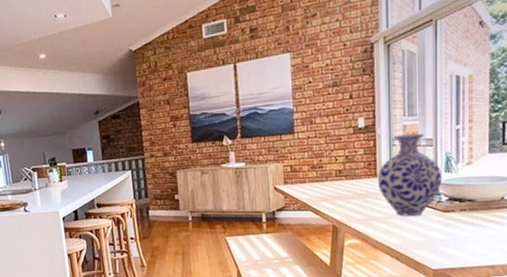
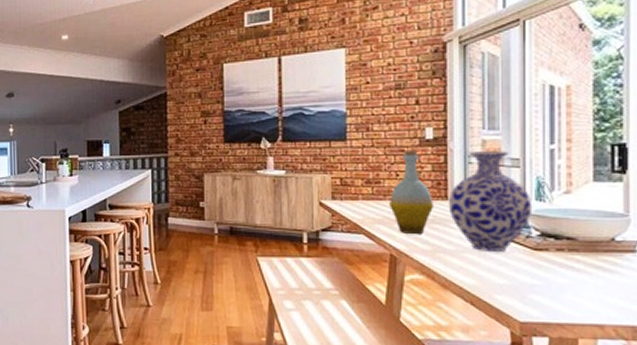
bottle: none [331,137,367,208] -> present [389,149,435,234]

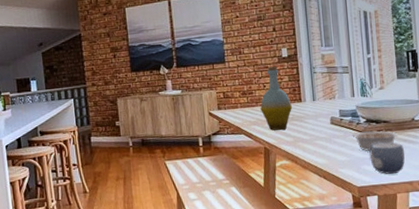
vase: present [448,151,533,251] -> none [302,61,360,138]
legume: none [517,249,595,275] -> present [352,130,403,151]
mug: none [542,266,596,311] -> present [369,142,405,174]

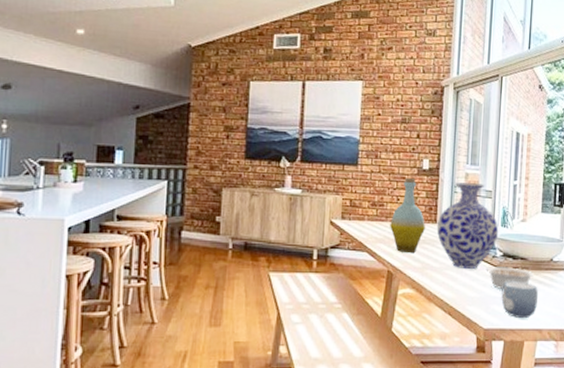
vase: none [302,61,360,138] -> present [436,182,499,269]

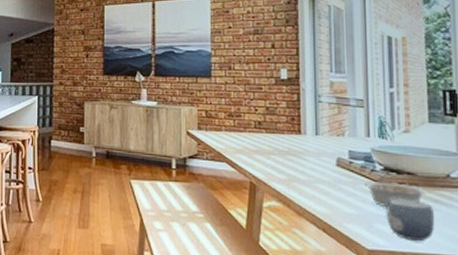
bottle: present [390,177,426,252] -> none [249,87,289,164]
vase: present [436,182,499,269] -> none [301,91,376,183]

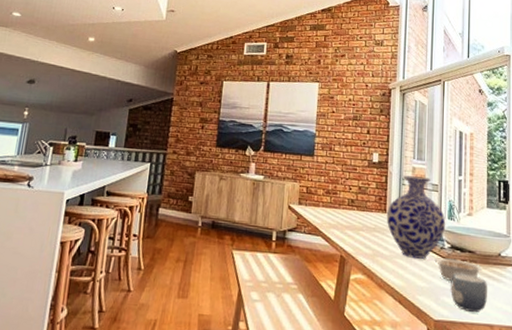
vase: none [301,91,376,183] -> present [386,175,446,259]

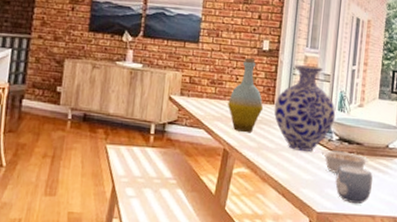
bottle: none [343,169,376,240] -> present [228,57,264,132]

